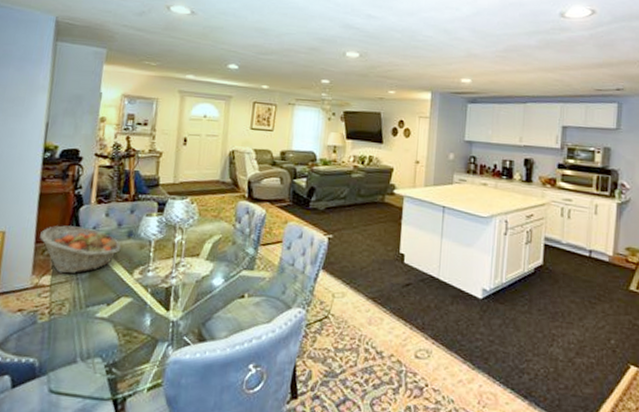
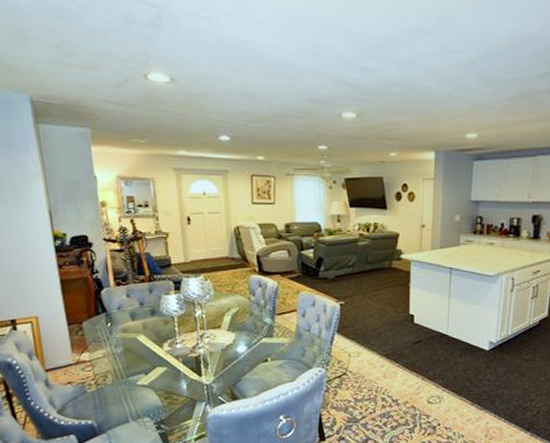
fruit basket: present [40,225,121,274] -> none [70,308,148,350]

